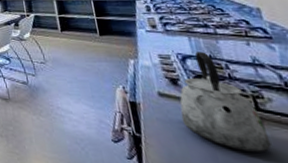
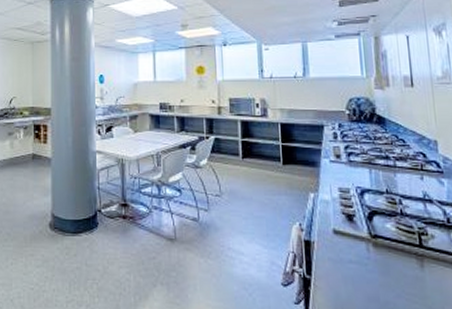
kettle: present [180,52,272,152] -> none [352,185,428,290]

